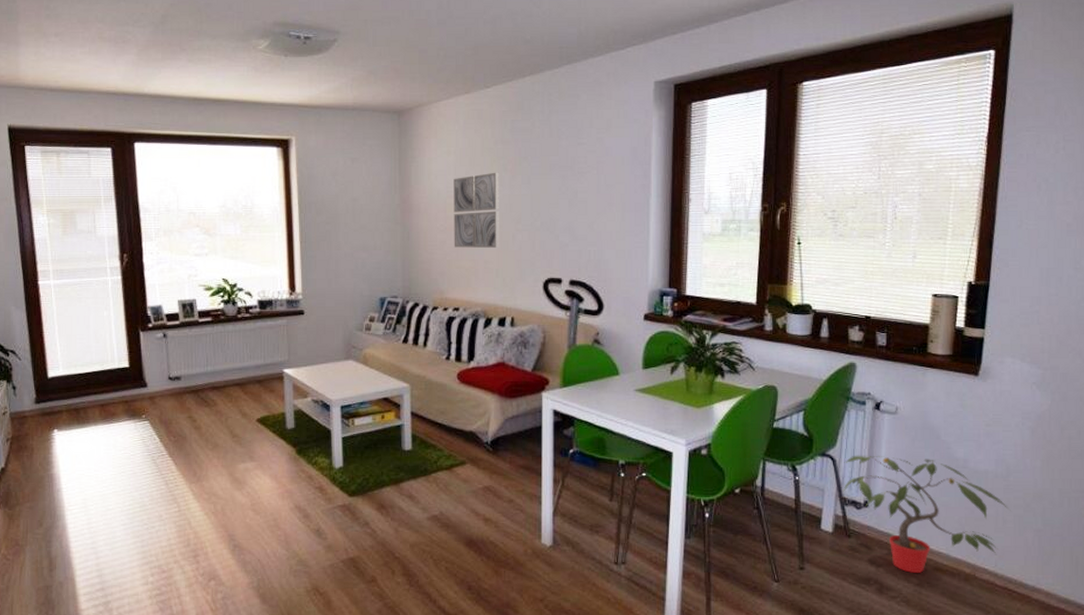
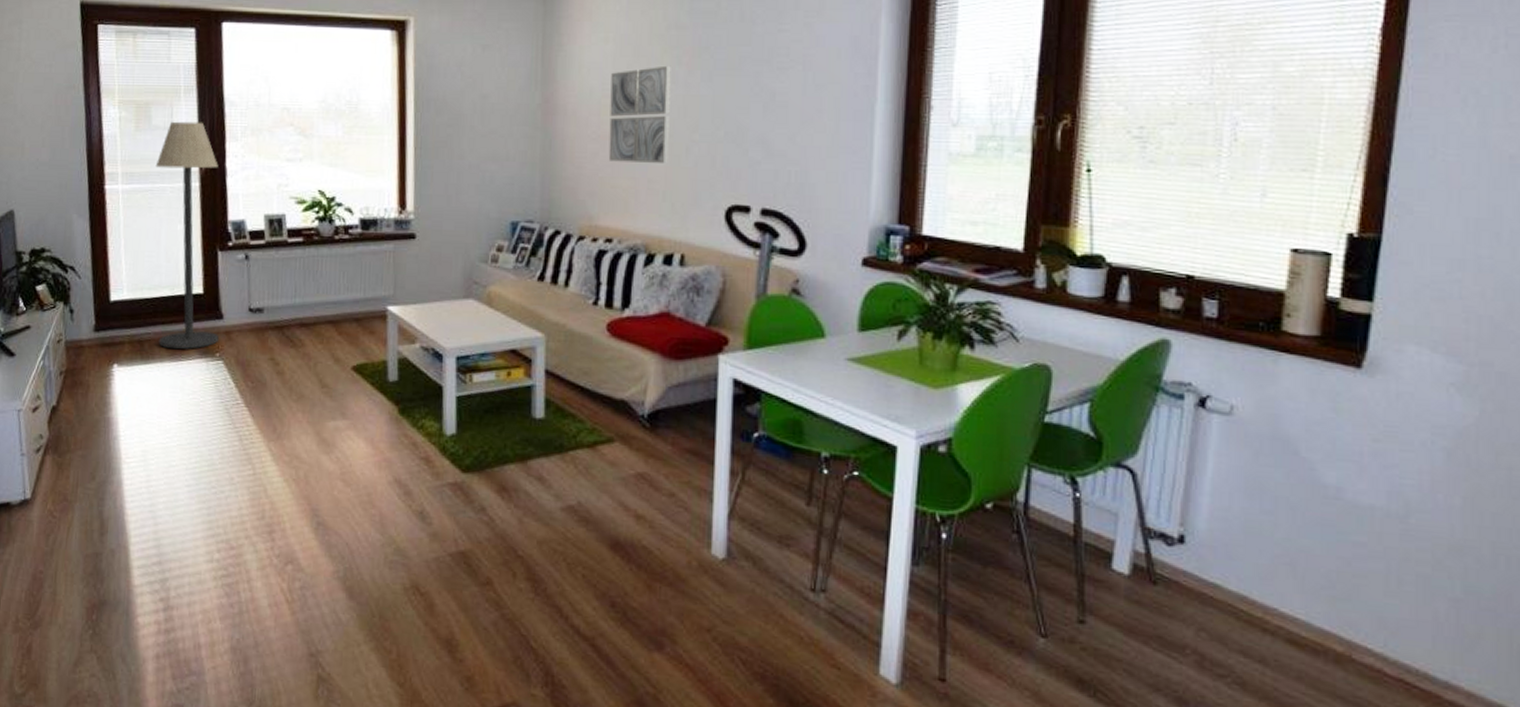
floor lamp: none [82,226,144,414] -> present [155,121,219,350]
potted plant: present [843,455,1011,573] -> none [1146,469,1411,645]

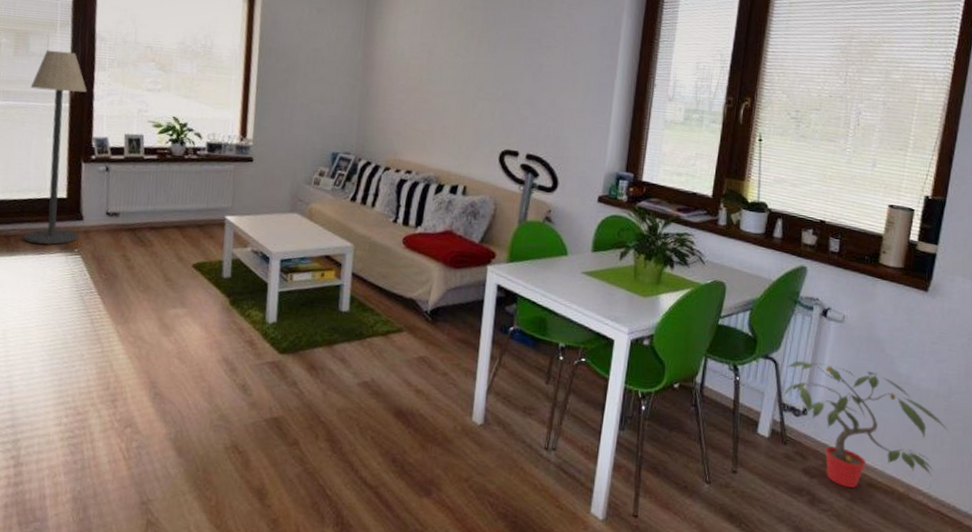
wall art: present [608,65,671,163] -> none [412,37,466,114]
potted plant: none [1146,469,1411,645] -> present [783,360,950,488]

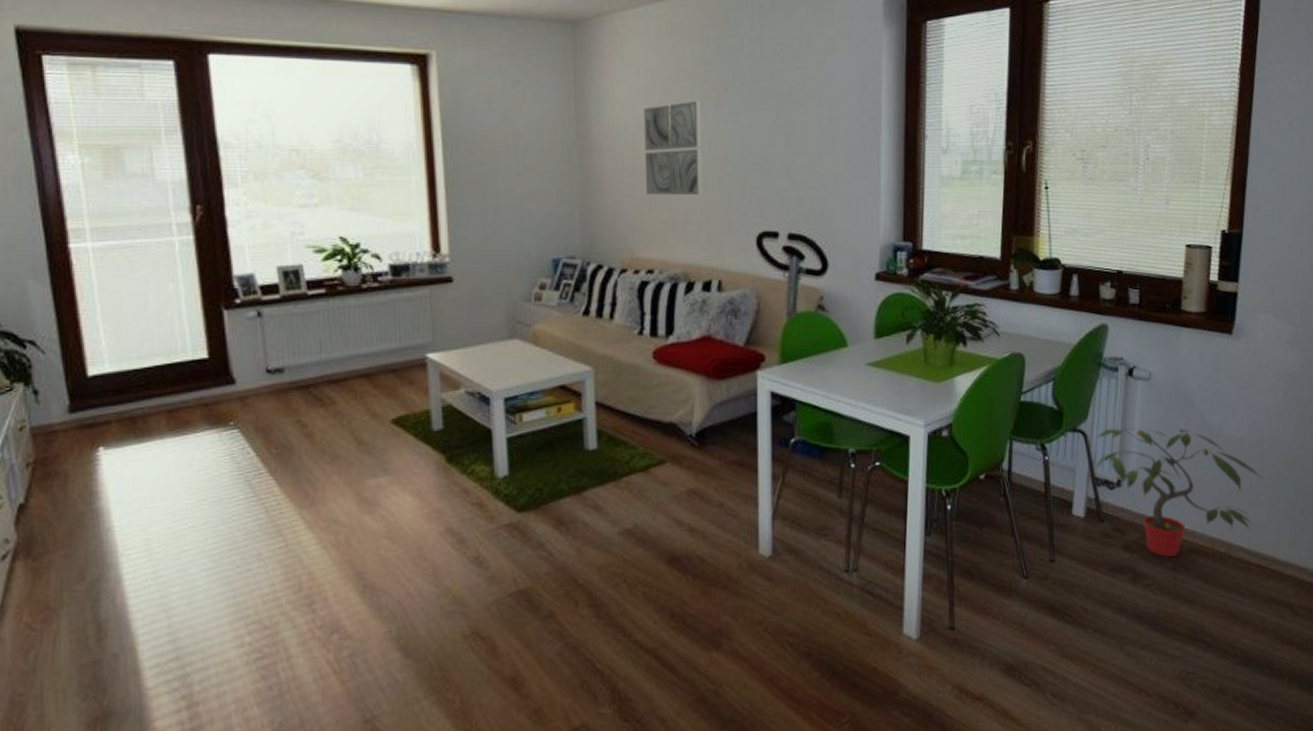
floor lamp: present [23,50,87,245] -> none [134,167,231,423]
wall art: none [412,37,466,114] -> present [644,100,702,195]

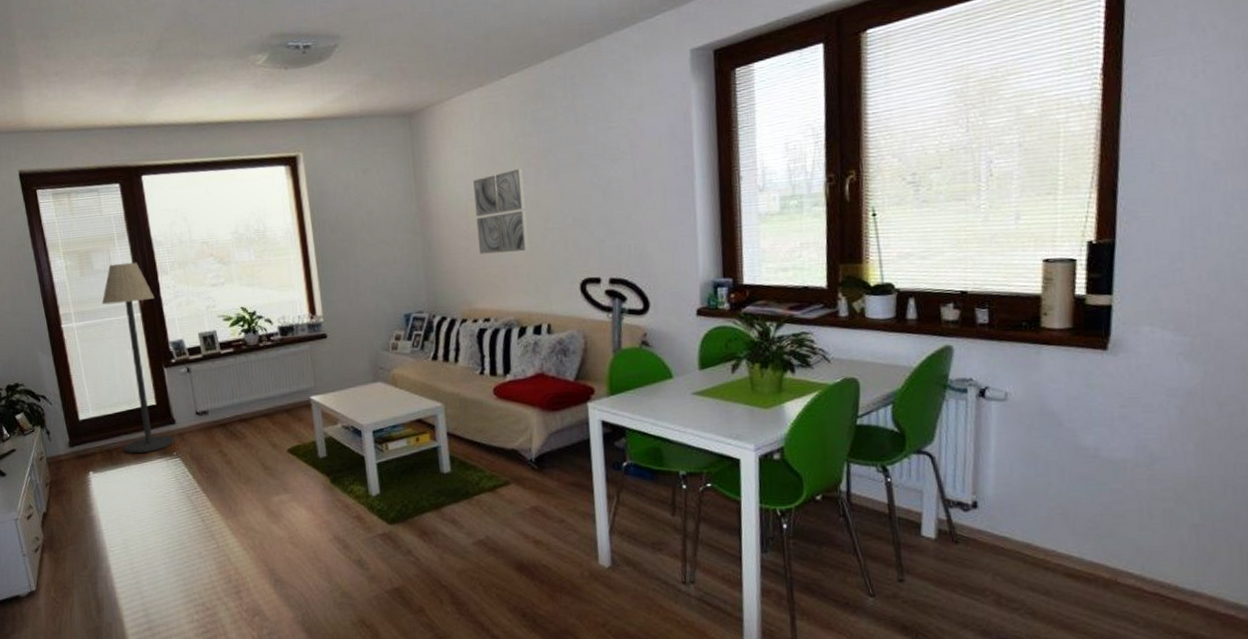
floor lamp: none [134,167,231,423] -> present [101,262,174,454]
potted plant: present [1095,428,1265,557] -> none [944,449,1159,581]

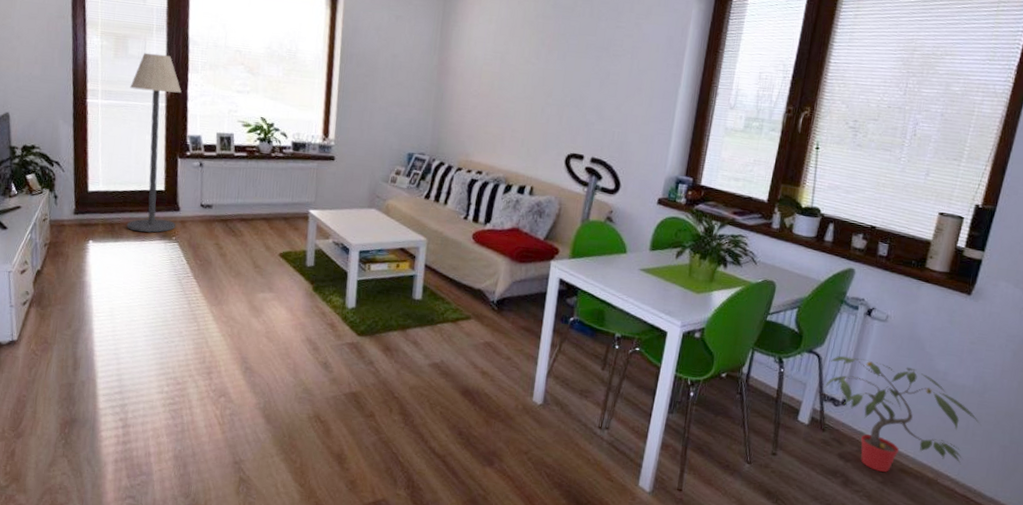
wall art: present [473,168,529,254] -> none [484,45,537,119]
potted plant: none [944,449,1159,581] -> present [824,355,982,472]

